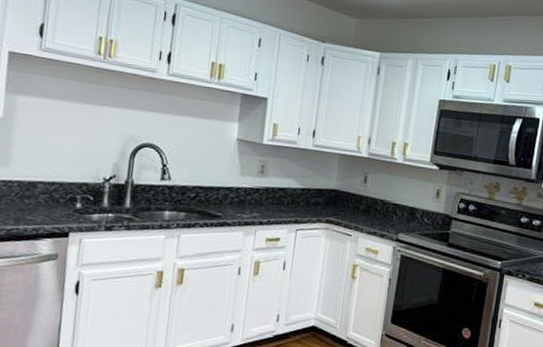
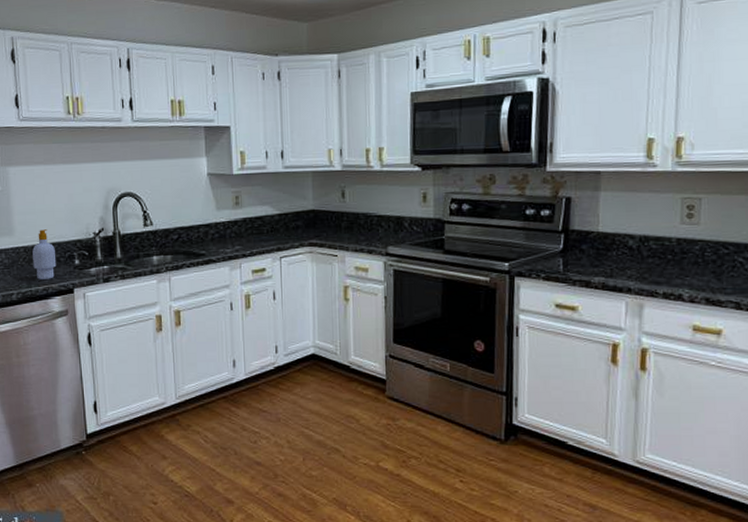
soap bottle: none [25,166,56,220] -> present [32,229,57,280]

